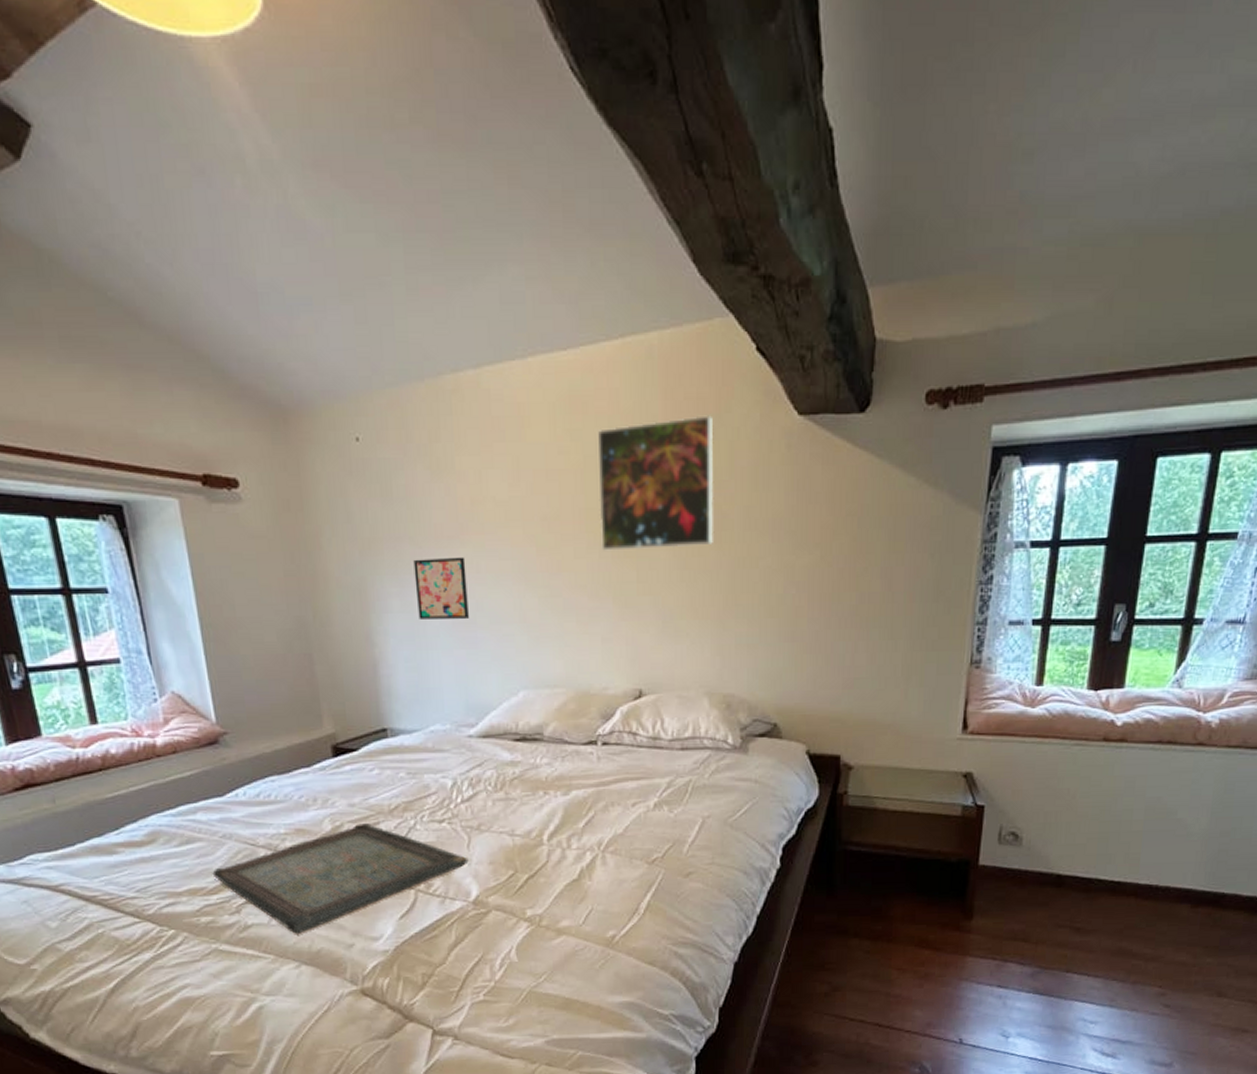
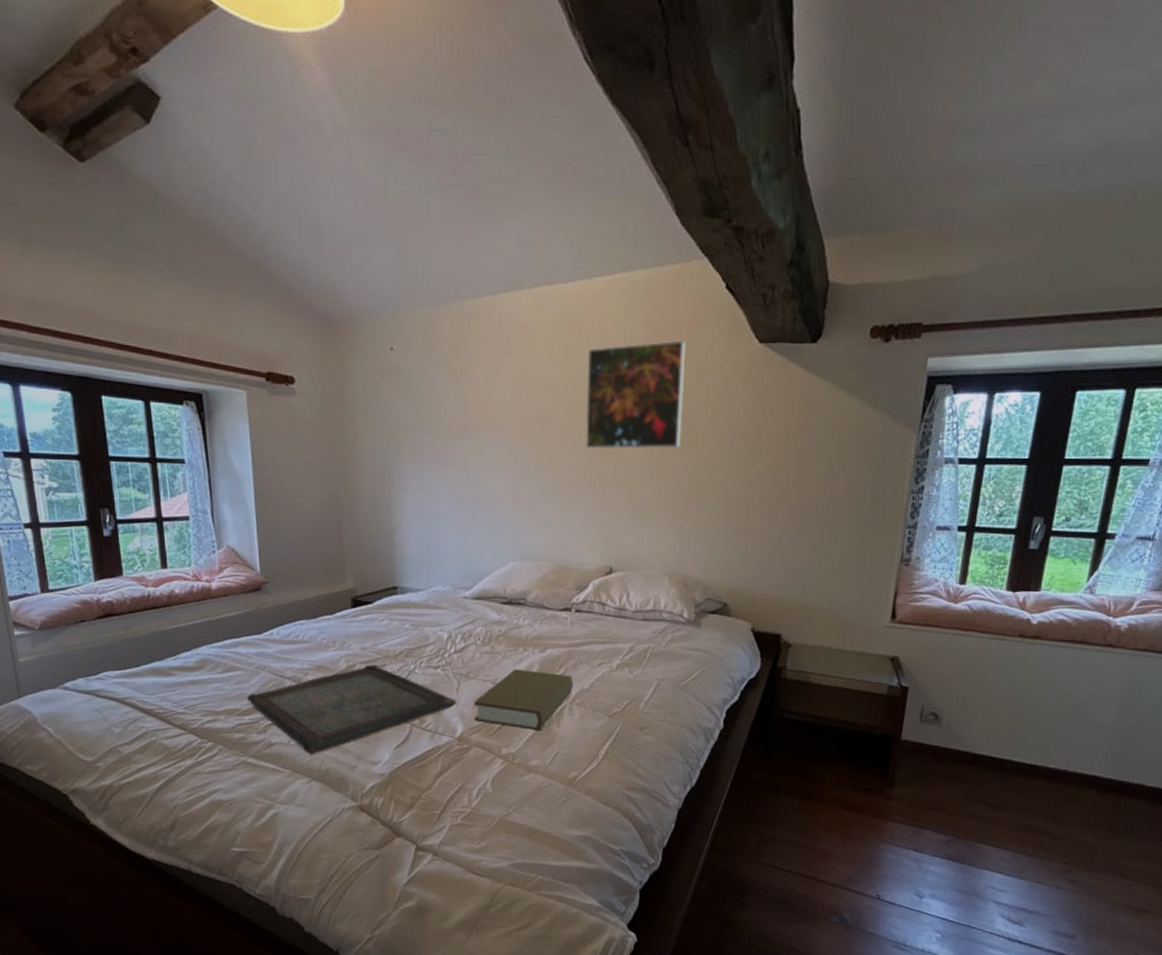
wall art: present [413,556,469,619] -> none [429,448,472,499]
book: none [489,816,605,887] -> present [474,669,574,731]

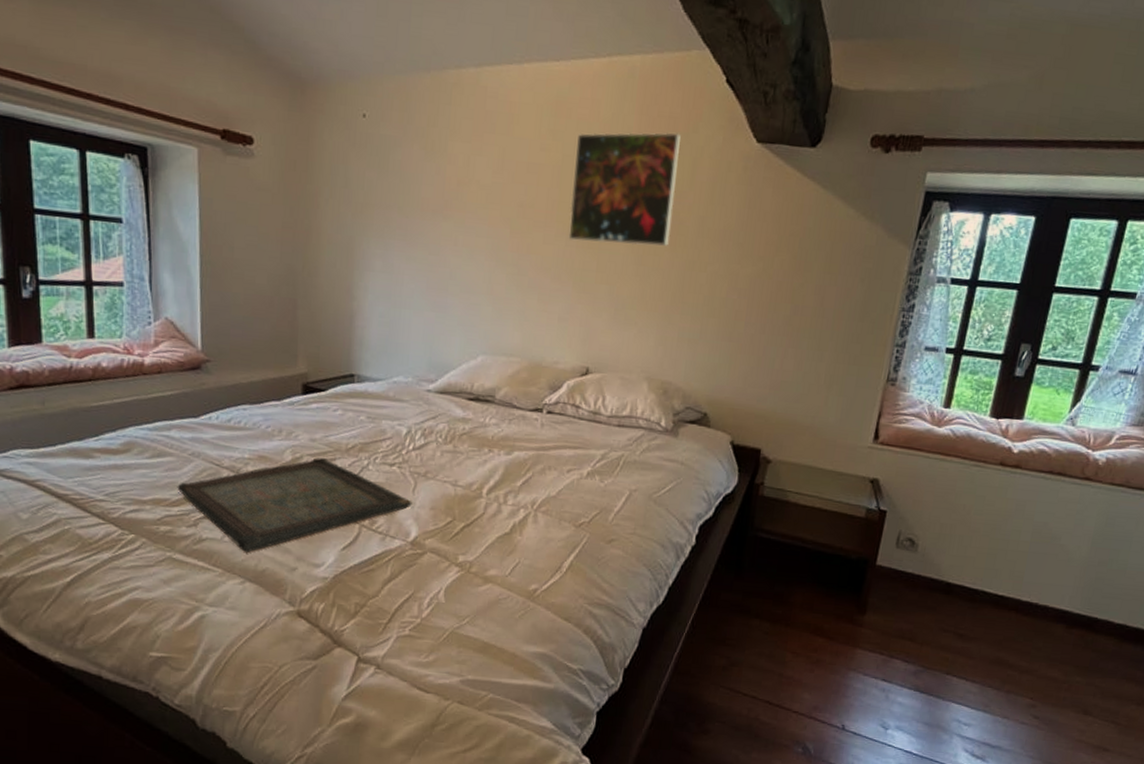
book: present [474,669,574,731] -> none [430,471,540,539]

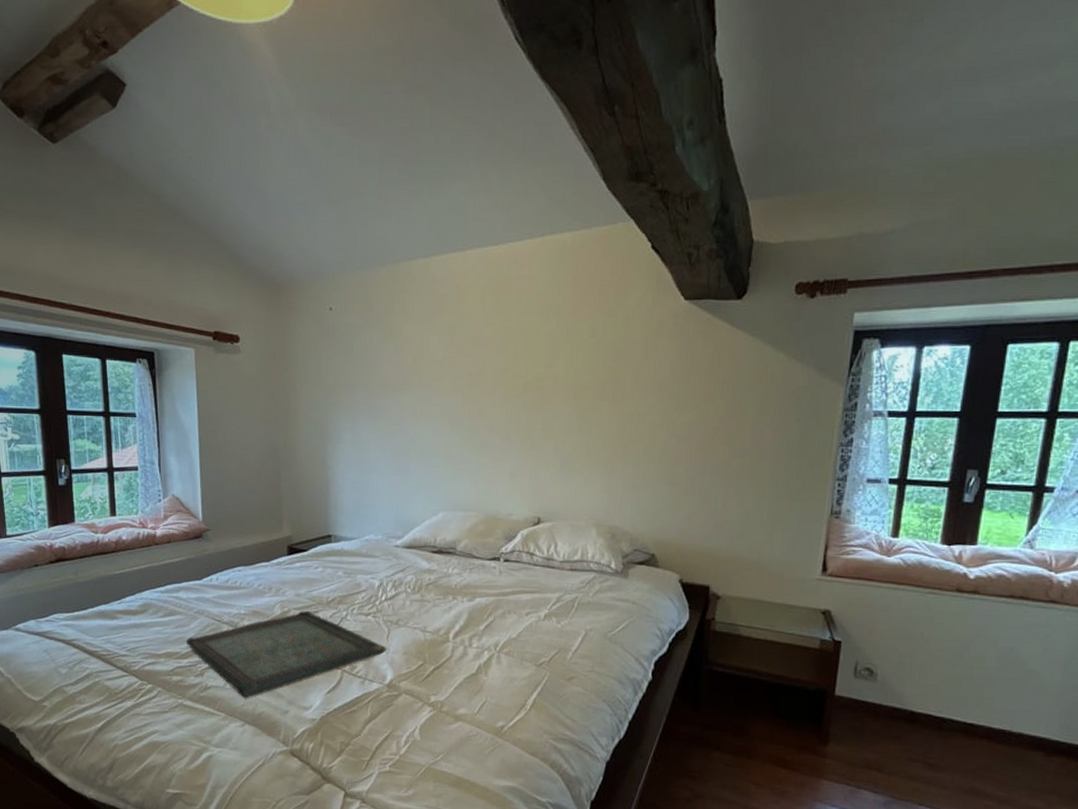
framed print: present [568,132,681,246] -> none [514,298,612,403]

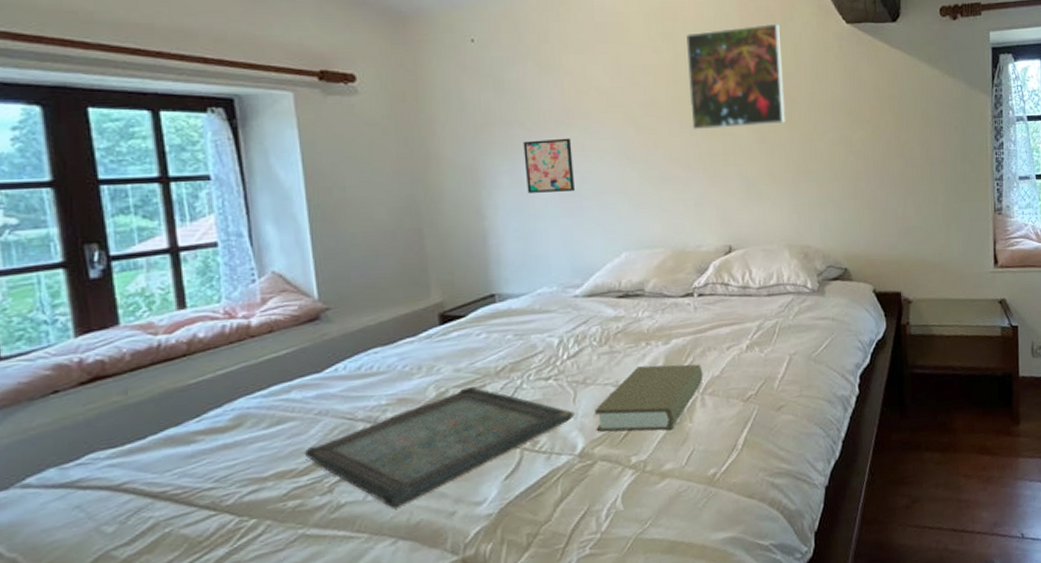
wall art: none [364,402,405,451] -> present [523,138,574,193]
book: none [403,617,502,680] -> present [595,364,703,432]
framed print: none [514,298,612,403] -> present [685,23,785,130]

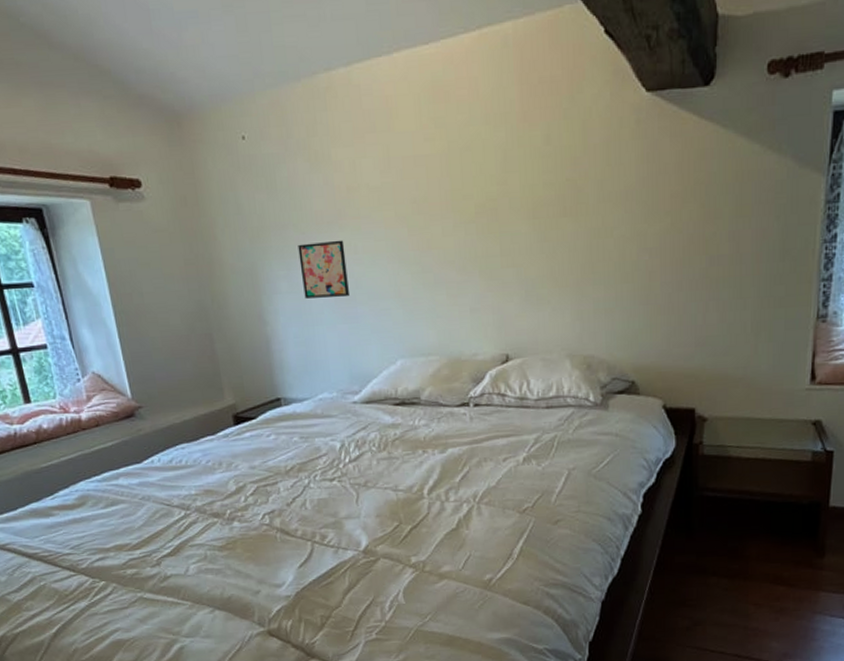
serving tray: present [304,387,575,508] -> none [135,483,358,583]
book: present [595,364,703,432] -> none [376,472,479,536]
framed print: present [685,23,785,130] -> none [459,97,570,228]

